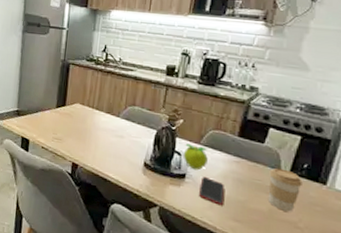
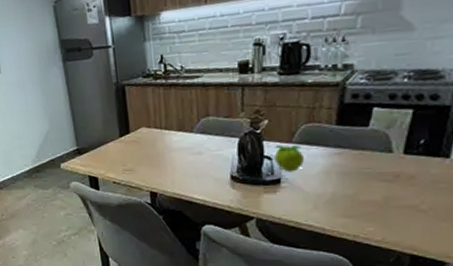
cell phone: present [199,177,224,206] -> none [299,177,329,205]
coffee cup: present [268,168,303,212] -> none [379,150,420,196]

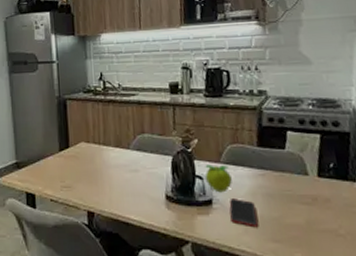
cell phone: none [299,177,329,205] -> present [229,199,258,228]

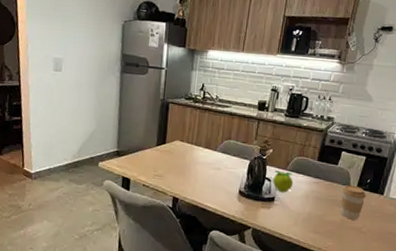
cell phone: present [229,199,258,228] -> none [286,198,306,222]
coffee cup: none [297,173,333,219] -> present [340,184,366,220]

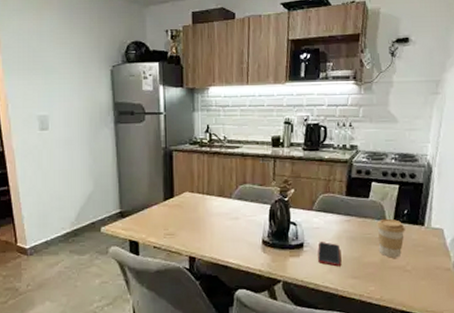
fruit: present [272,170,293,193] -> none [298,212,322,237]
cell phone: none [286,198,306,222] -> present [318,242,341,267]

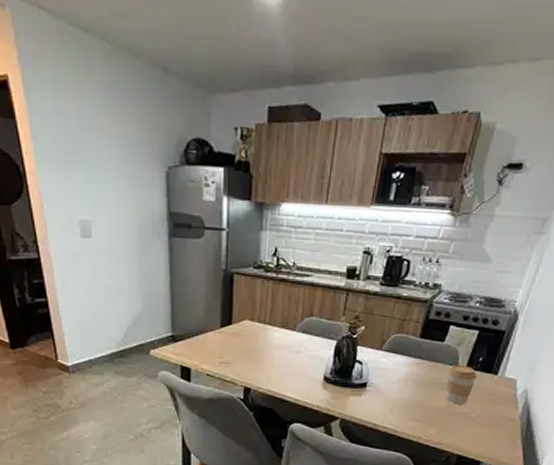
cell phone: present [318,242,341,267] -> none [380,383,405,409]

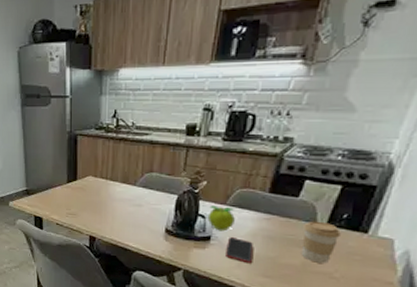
fruit: none [364,351,389,377] -> present [207,205,235,232]
cell phone: none [380,383,405,409] -> present [226,237,253,264]

